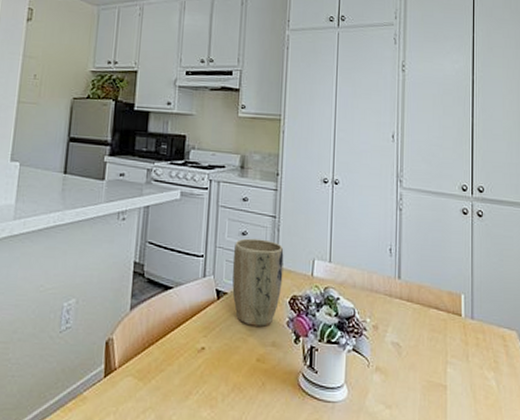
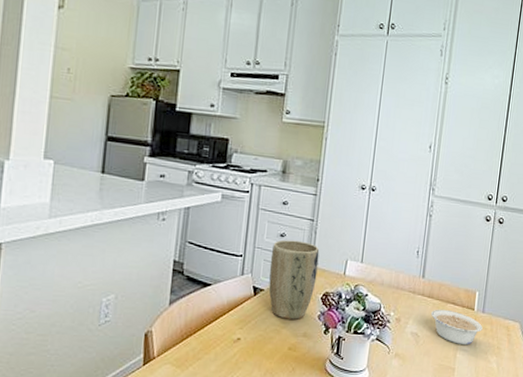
legume: none [411,315,474,357] -> present [430,309,483,345]

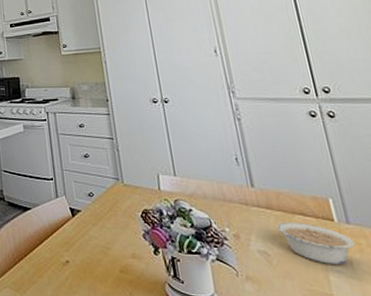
plant pot: present [268,239,320,320] -> none [79,160,132,240]

